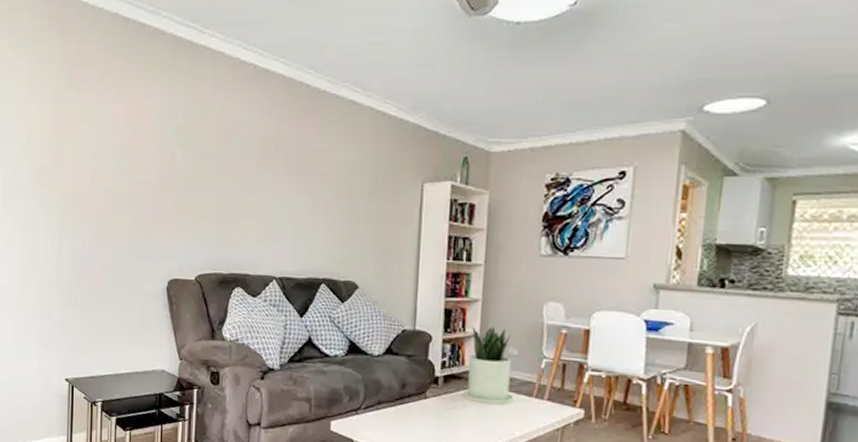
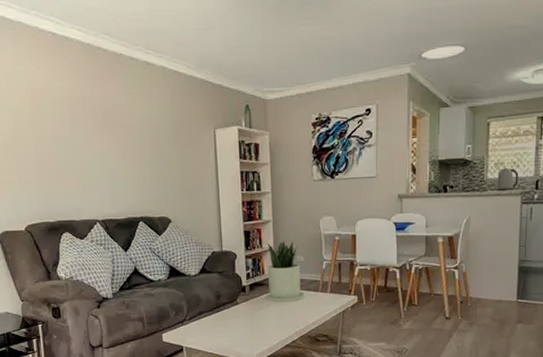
kettle: none [800,263,836,296] -> present [497,168,519,192]

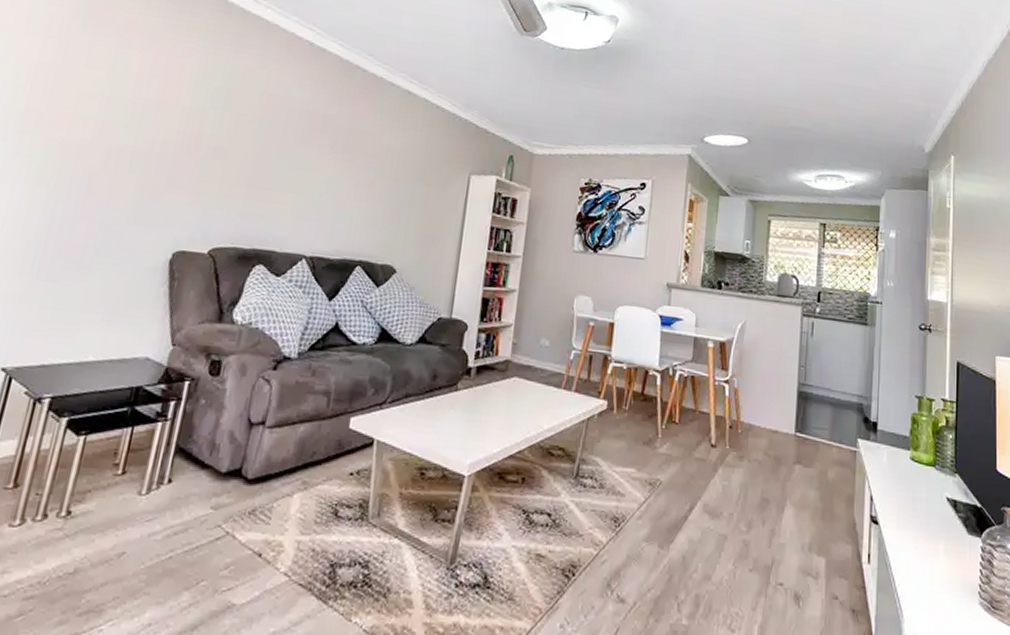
planter: present [265,240,305,302] -> none [494,316,544,396]

